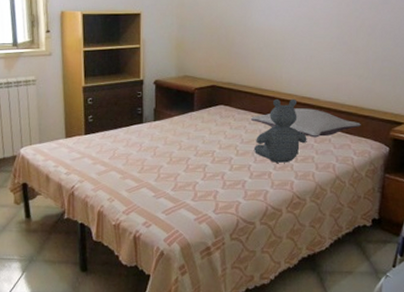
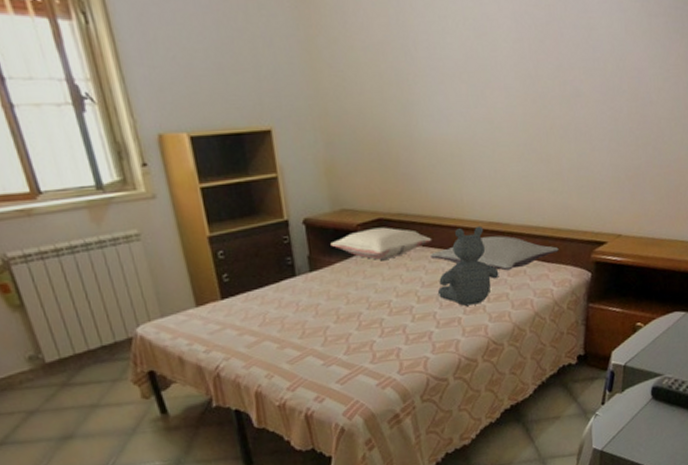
pillow: none [173,92,254,118] -> present [330,227,432,260]

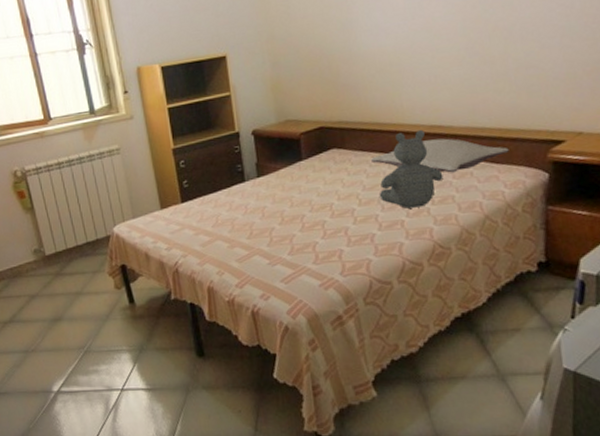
pillow: present [330,227,432,260] -> none [276,134,373,165]

